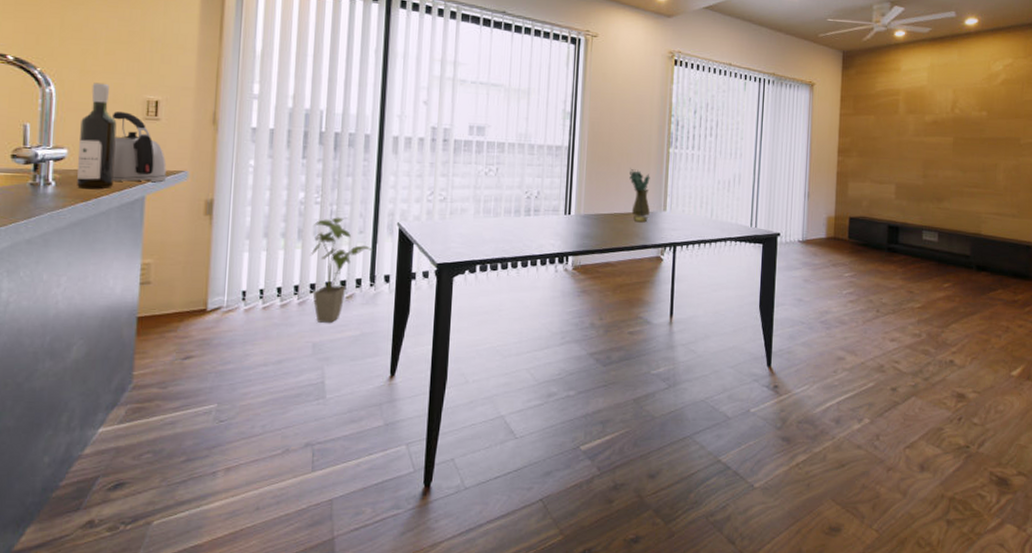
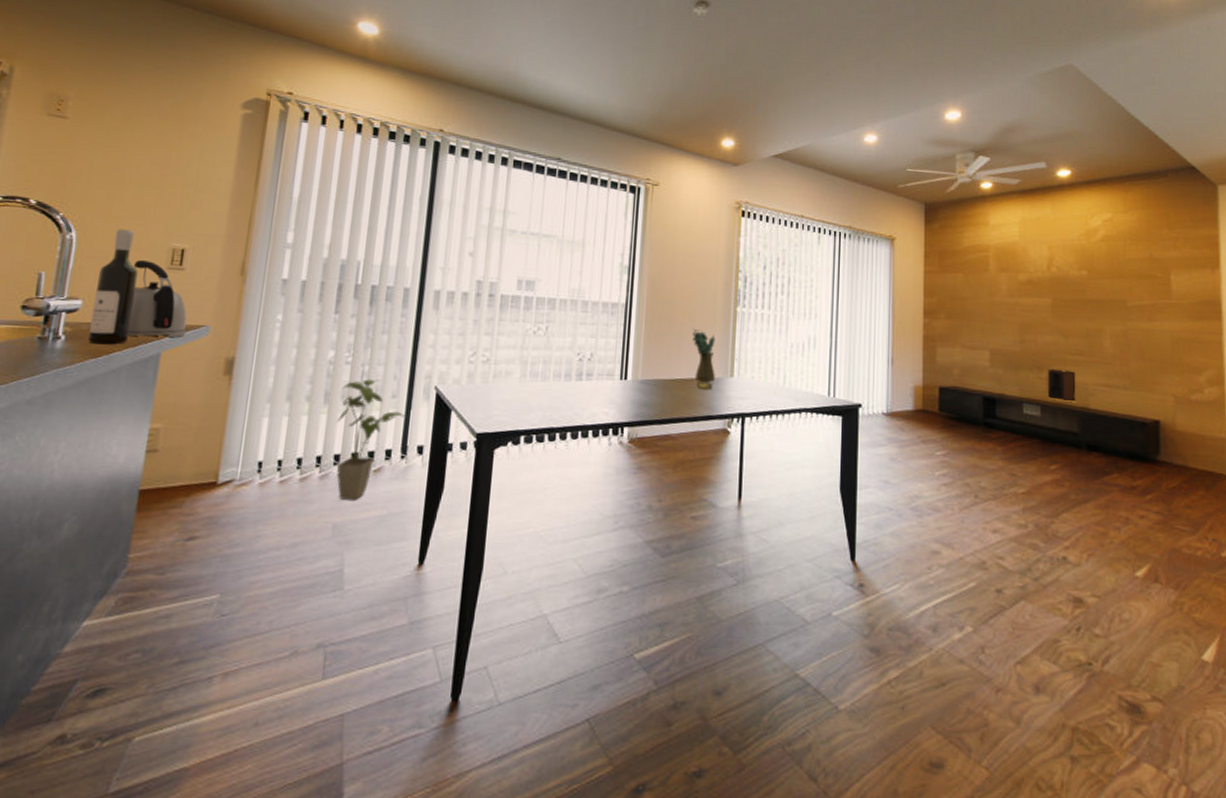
speaker: none [946,201,971,229] -> present [1048,370,1076,402]

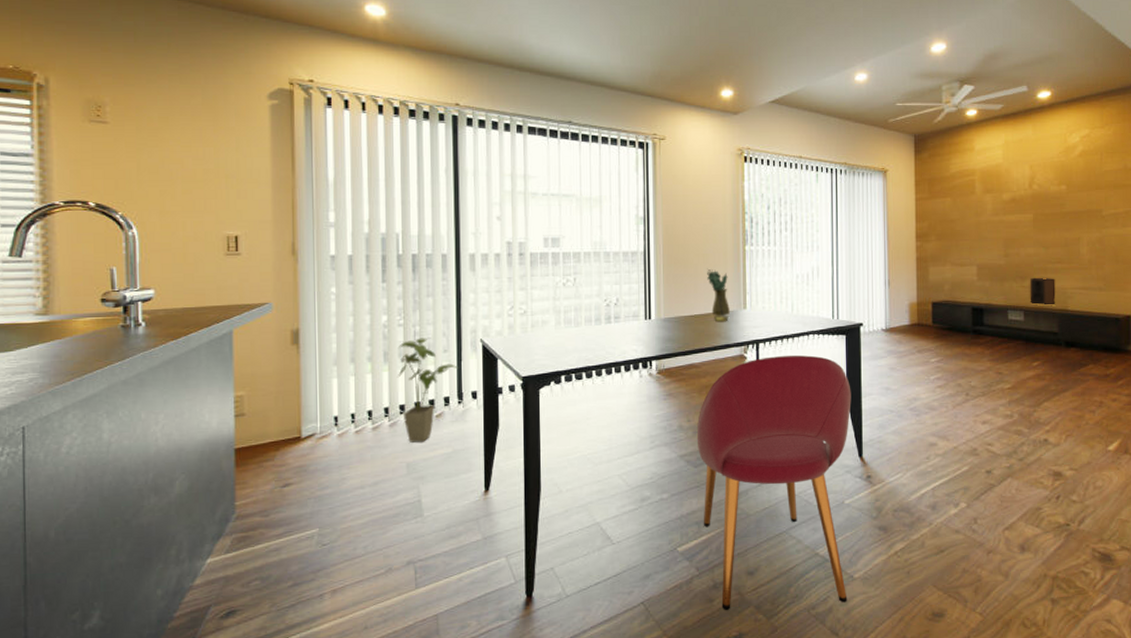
bottle: present [88,229,138,345] -> none [164,222,201,327]
kettle: present [126,260,187,338] -> none [194,249,252,318]
dining chair: none [666,433,846,740] -> present [696,354,851,610]

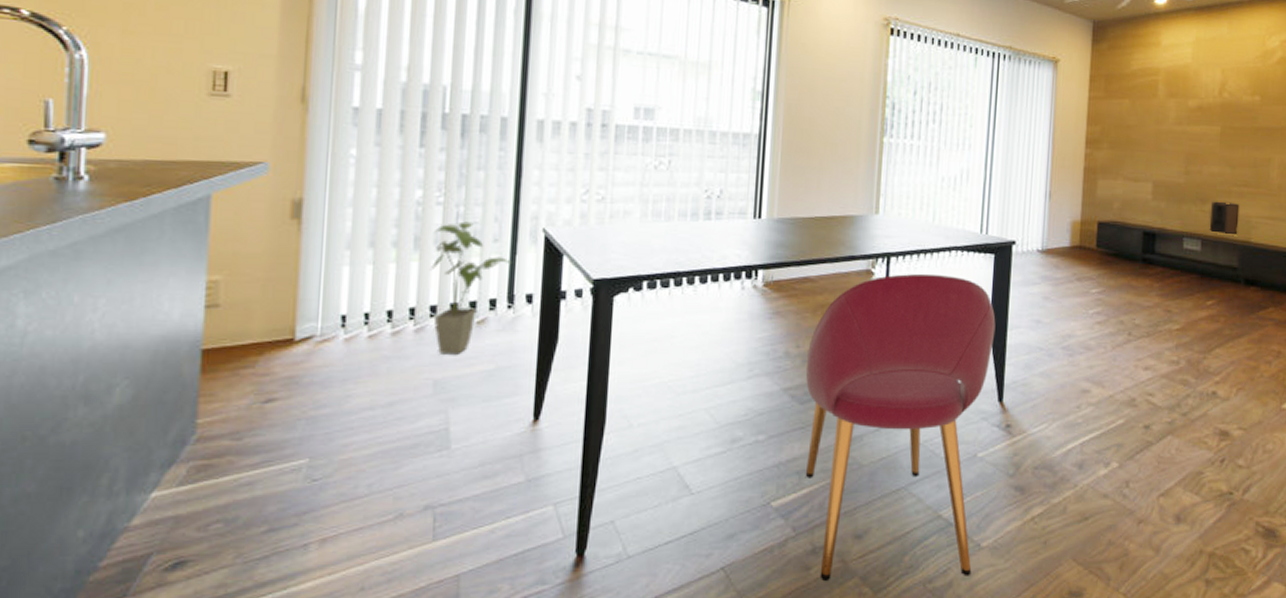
vase: present [707,268,730,322] -> none [834,161,860,229]

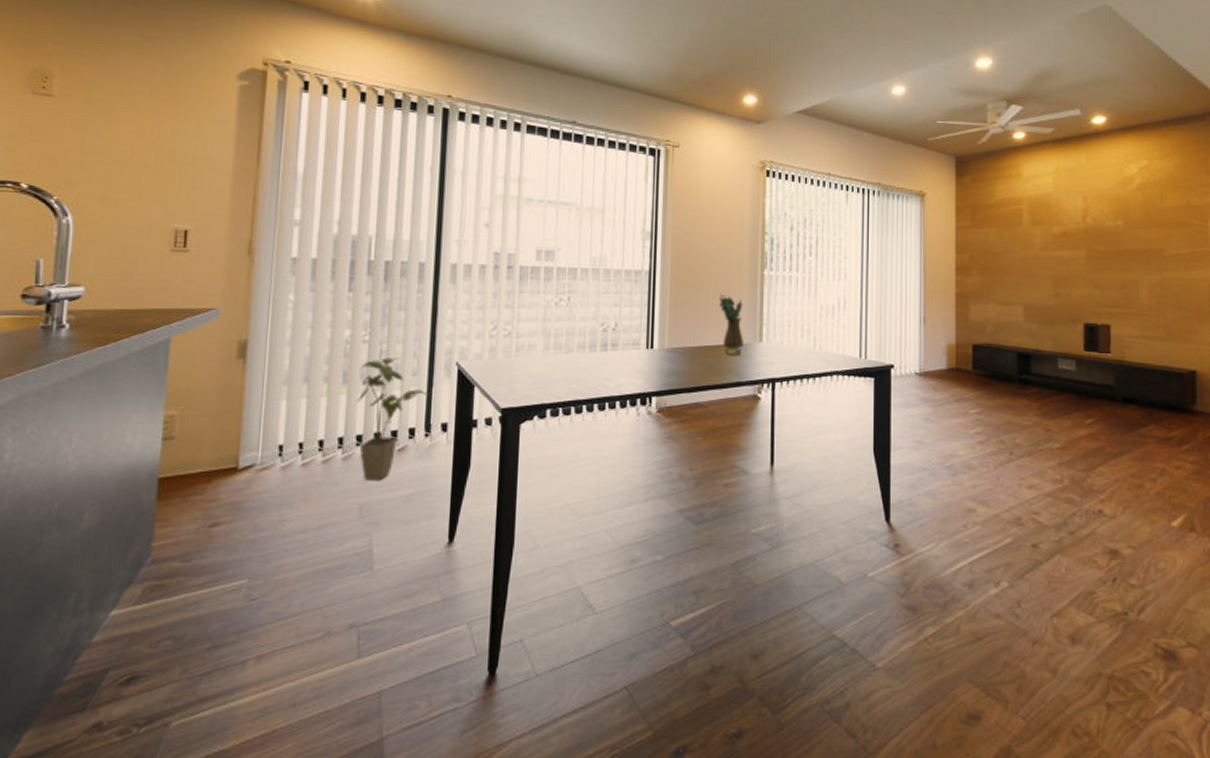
dining chair: present [805,273,996,580] -> none [699,397,879,700]
vase: none [834,161,860,229] -> present [719,293,744,356]

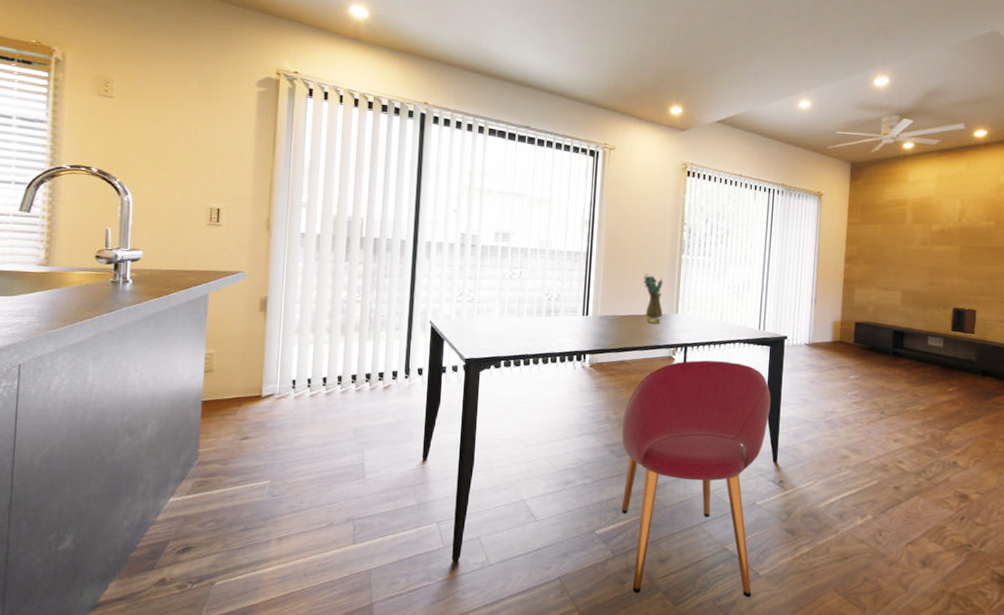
house plant: present [356,357,429,480] -> none [351,315,408,411]
dining chair: none [699,397,879,700] -> present [621,360,771,598]

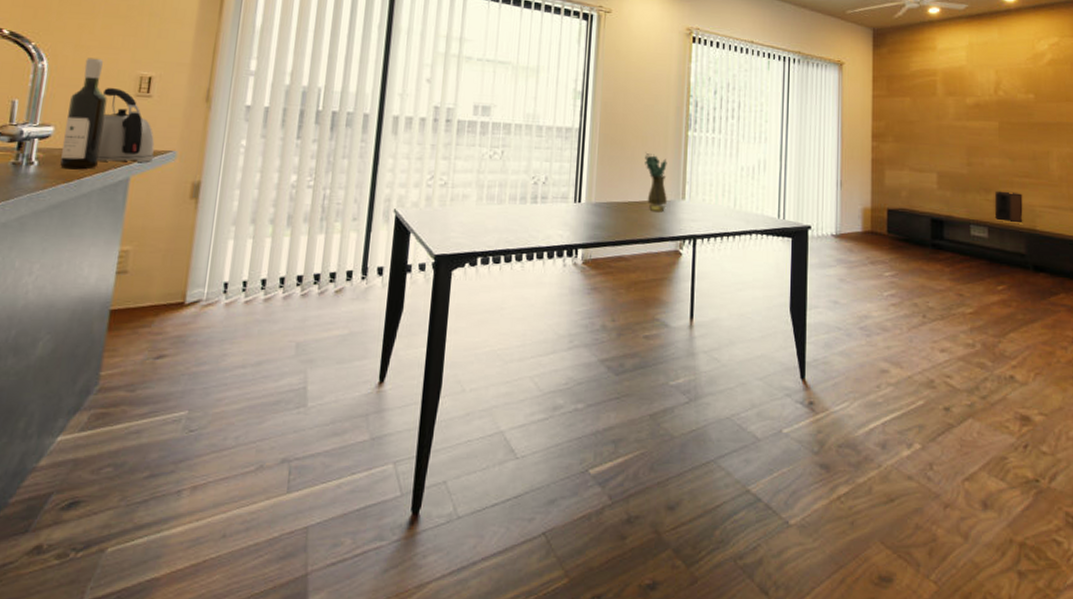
bottle: none [151,192,184,287] -> present [60,58,107,170]
kettle: none [180,218,228,282] -> present [96,88,155,163]
dining chair: present [621,360,771,598] -> none [620,255,795,554]

